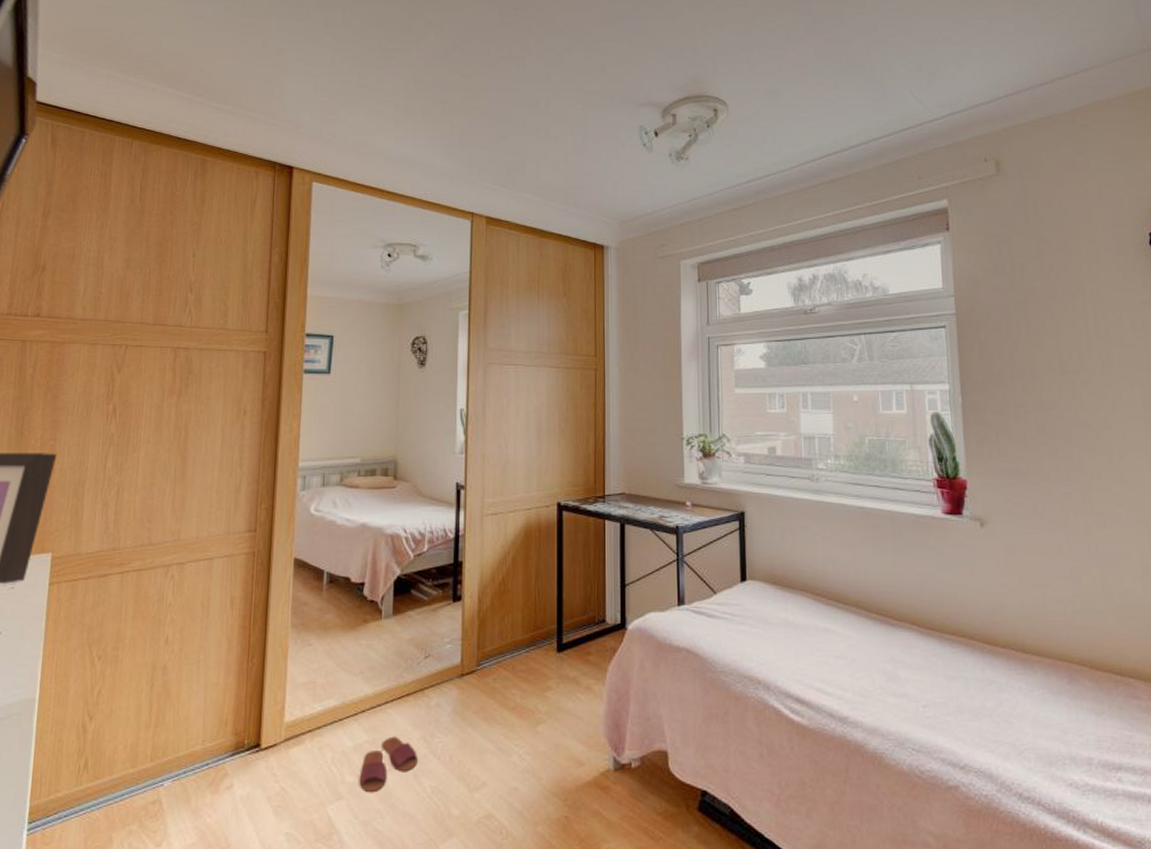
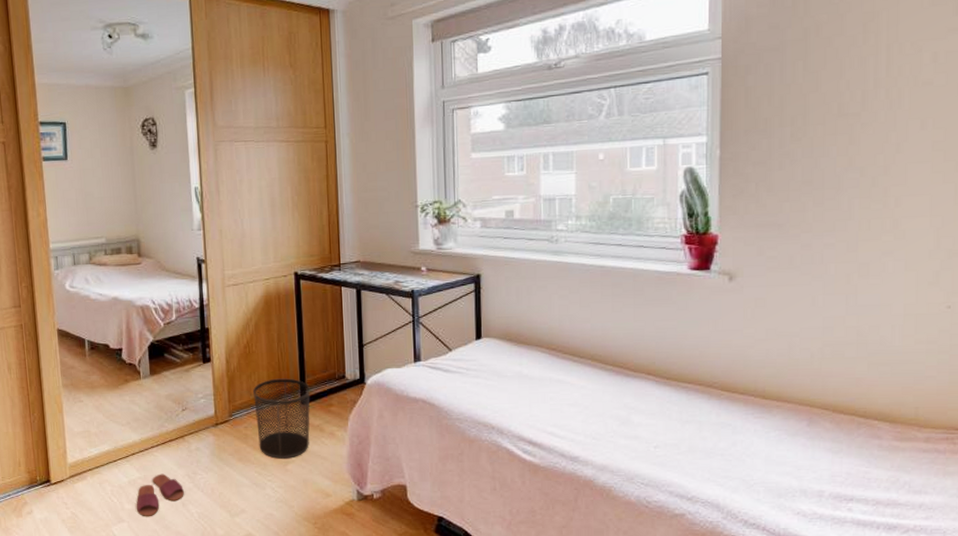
waste bin: none [506,621,567,718] -> present [253,378,310,459]

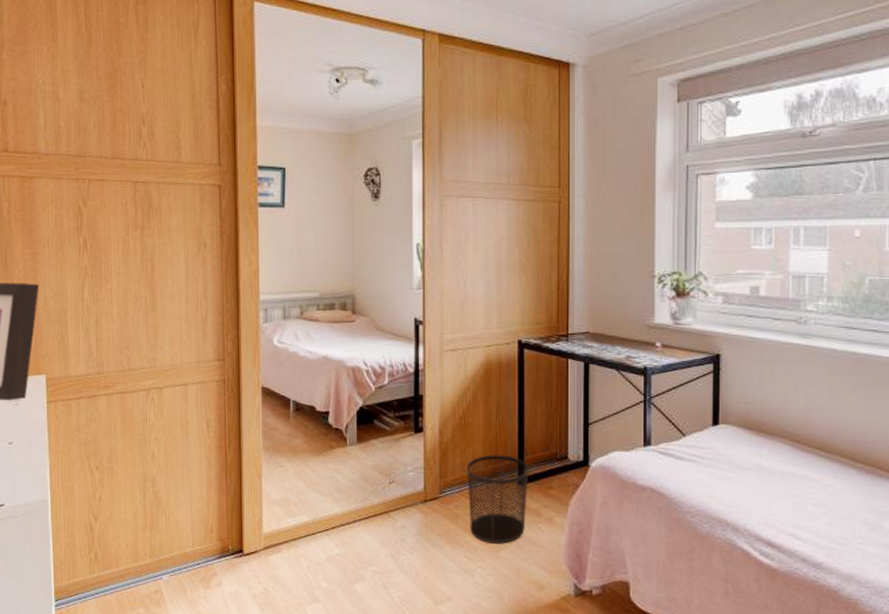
slippers: present [136,474,184,516] -> none [333,551,386,598]

